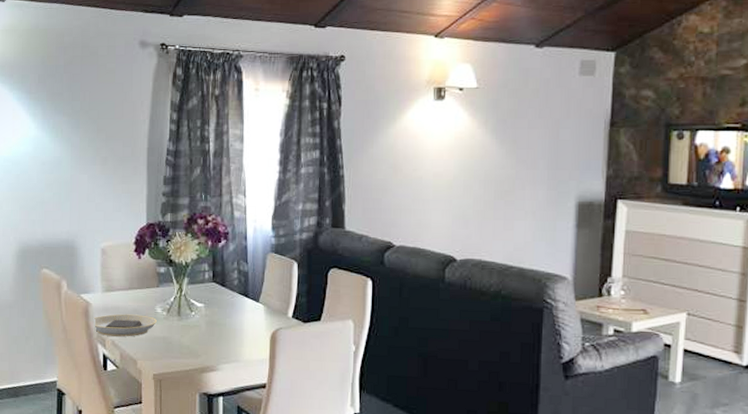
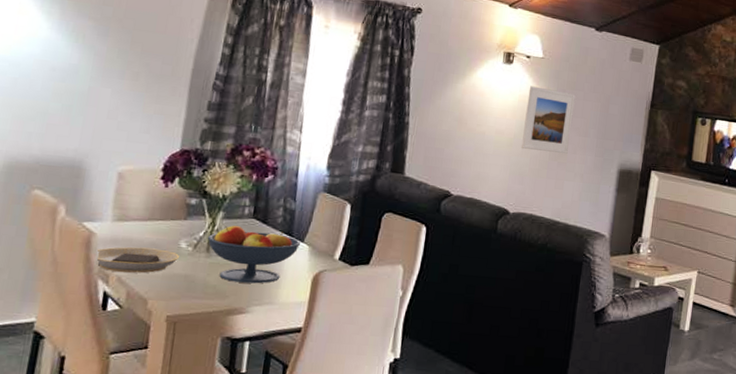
fruit bowl: none [177,289,256,343] -> present [207,225,300,284]
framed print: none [462,120,518,190] -> present [520,86,576,154]

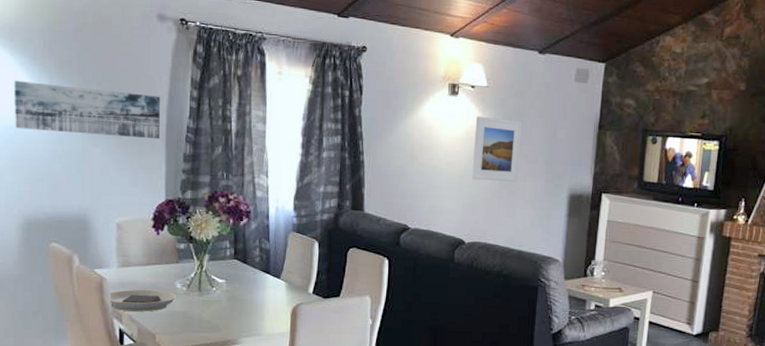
wall art: none [9,8,189,85] -> present [13,80,161,140]
fruit bowl: present [207,225,300,284] -> none [197,266,277,318]

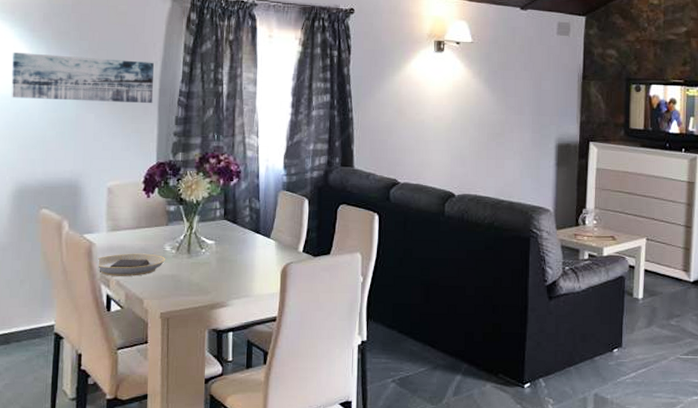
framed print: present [471,116,522,182] -> none [459,71,507,133]

